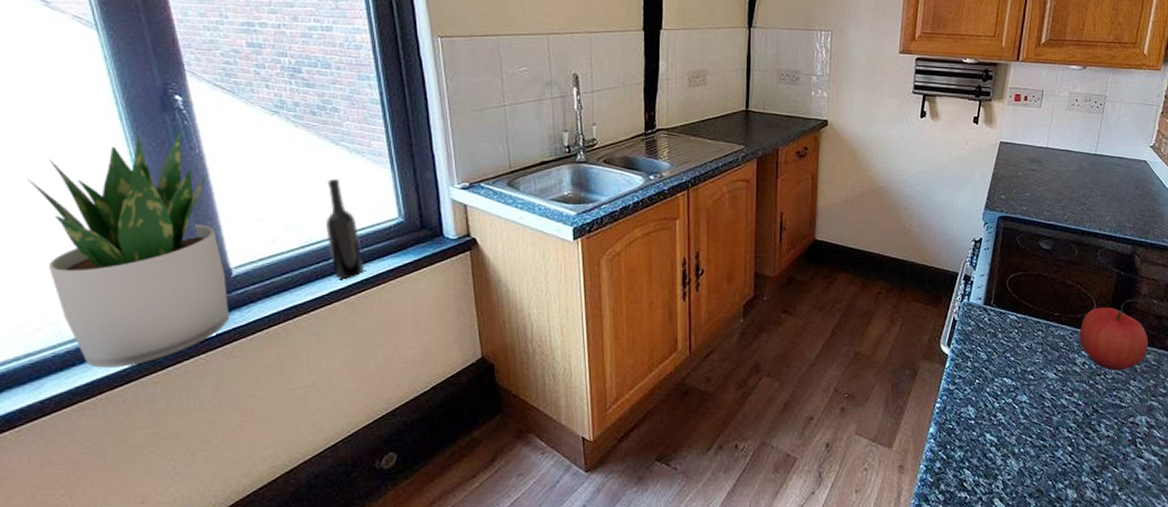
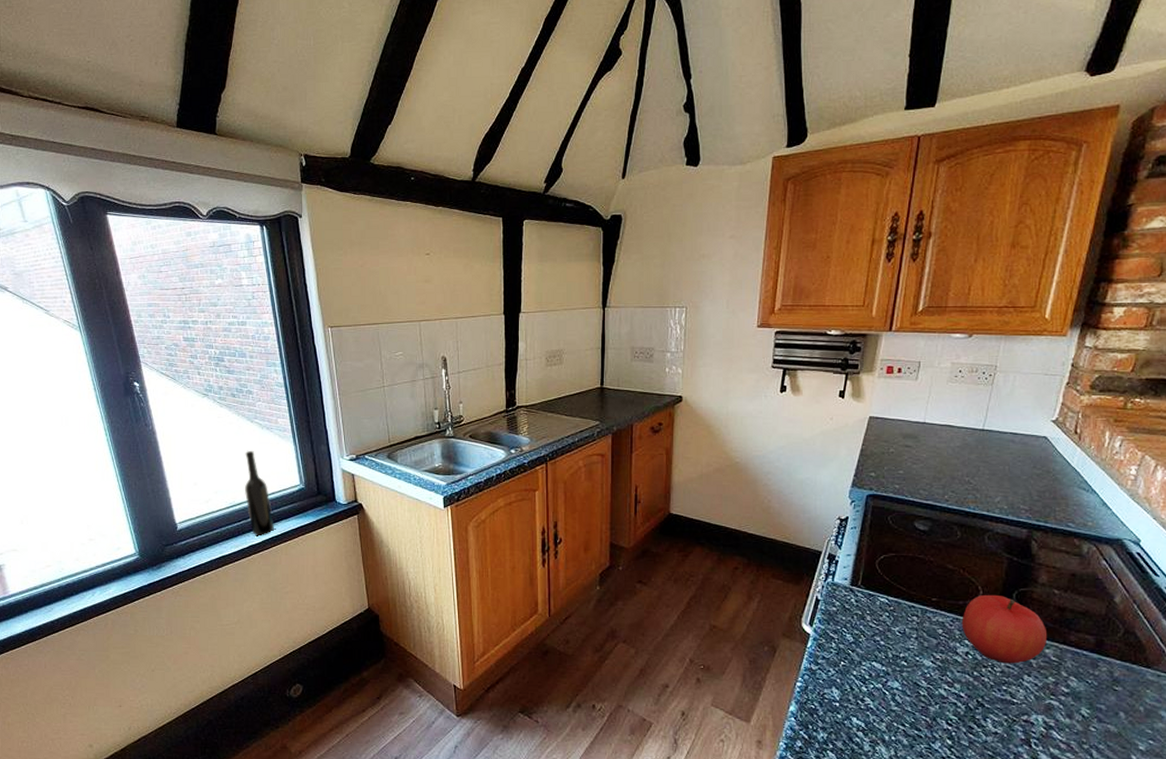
planter: present [28,131,230,368] -> none [38,411,177,599]

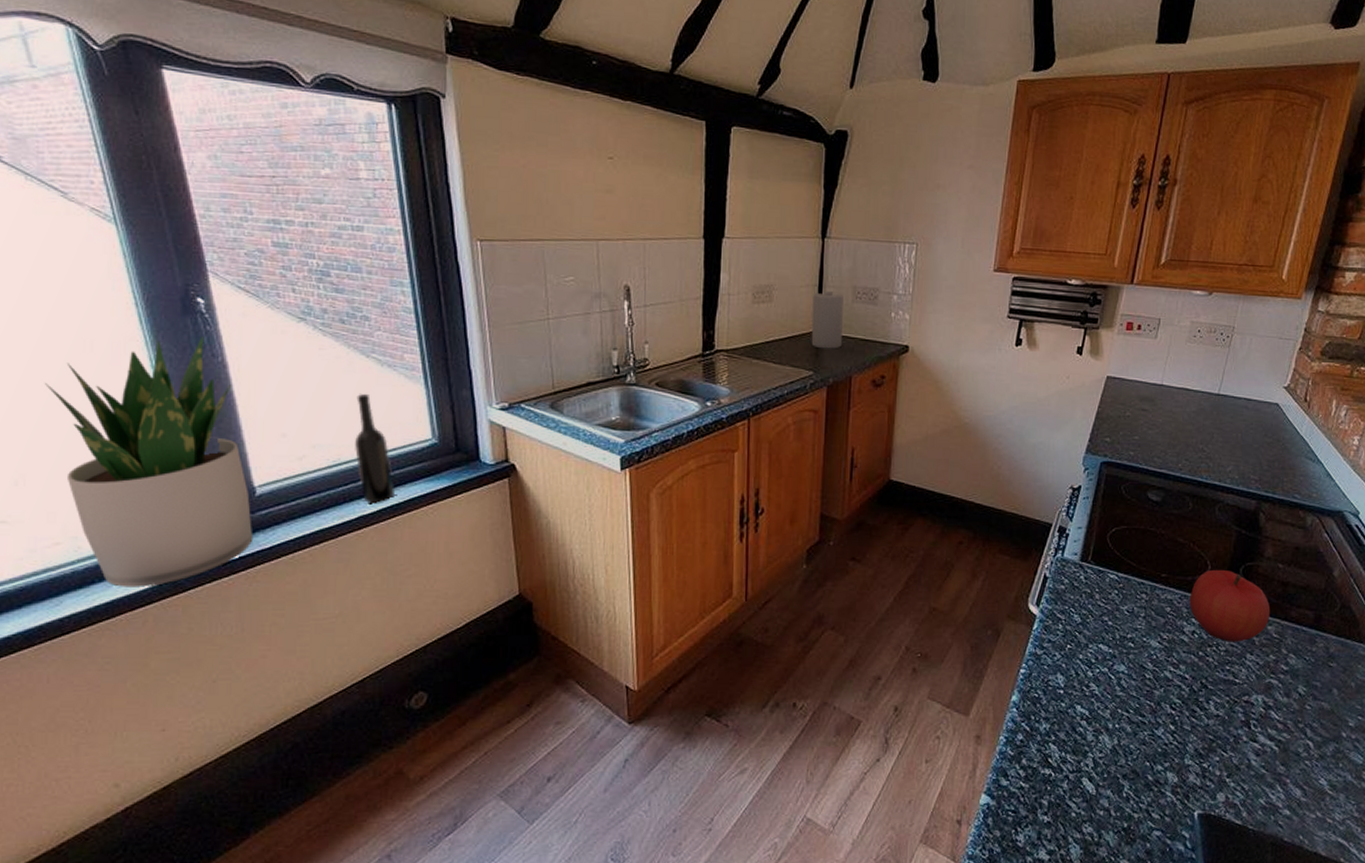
planter: none [38,411,177,599] -> present [45,336,254,587]
paper towel holder: none [596,353,623,402] -> present [811,291,843,349]

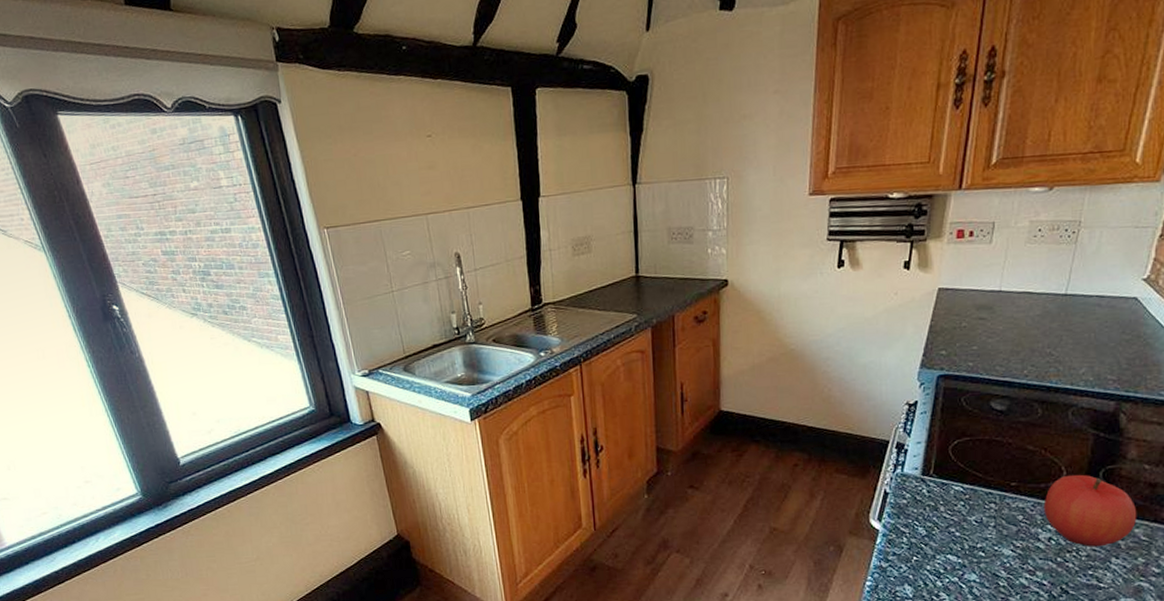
planter: present [45,336,254,587] -> none [16,337,184,545]
bottle: present [355,394,394,505] -> none [245,373,286,466]
paper towel holder: present [811,291,843,349] -> none [629,235,662,292]

